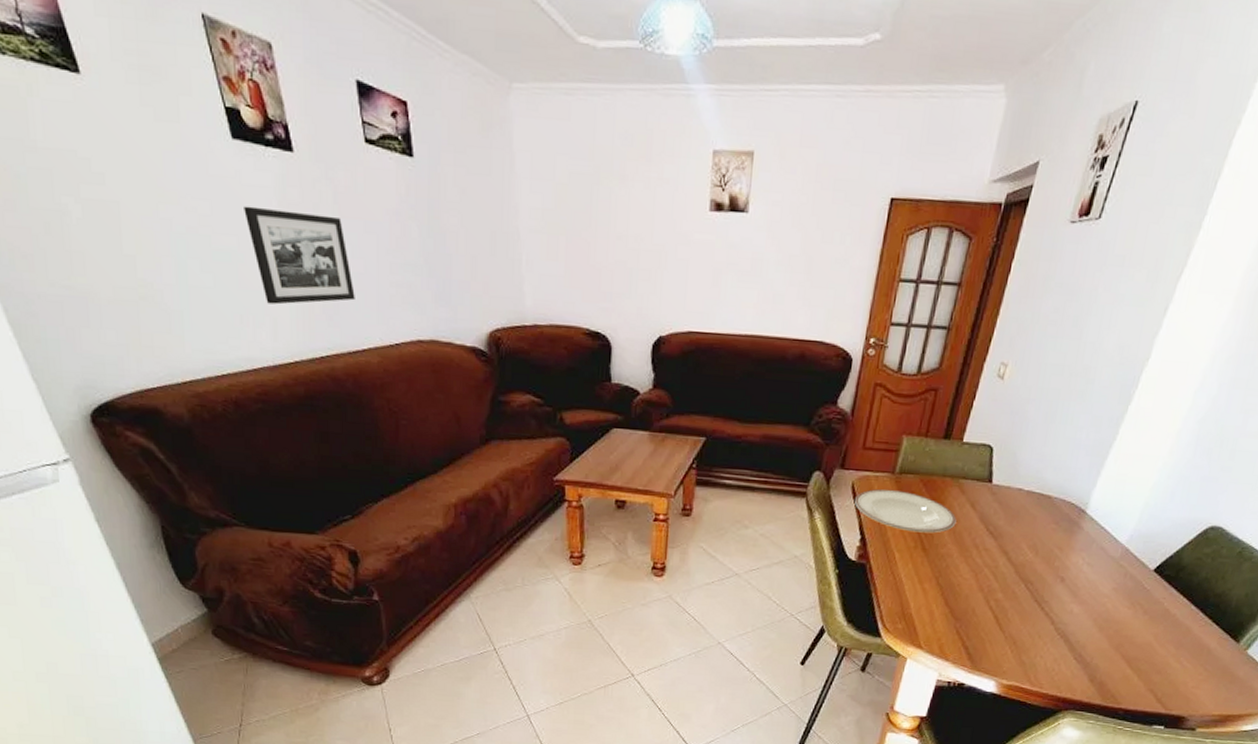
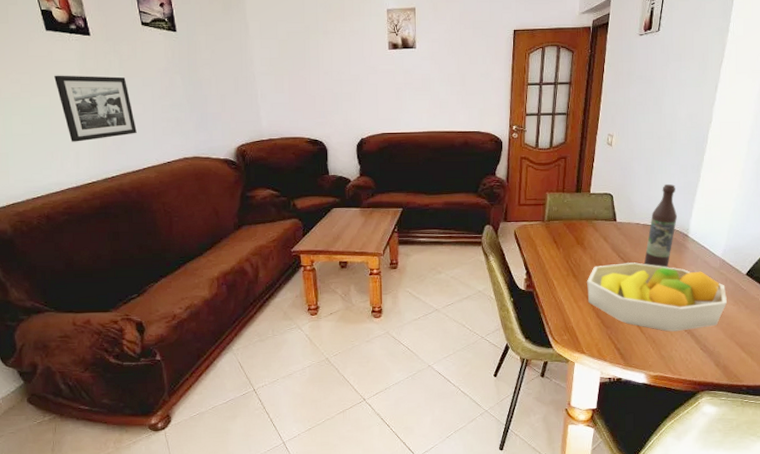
plate: present [855,488,957,533] -> none [518,233,595,264]
fruit bowl: none [937,539,1122,634] -> present [587,262,727,332]
wine bottle: none [1018,439,1081,551] -> present [643,183,677,268]

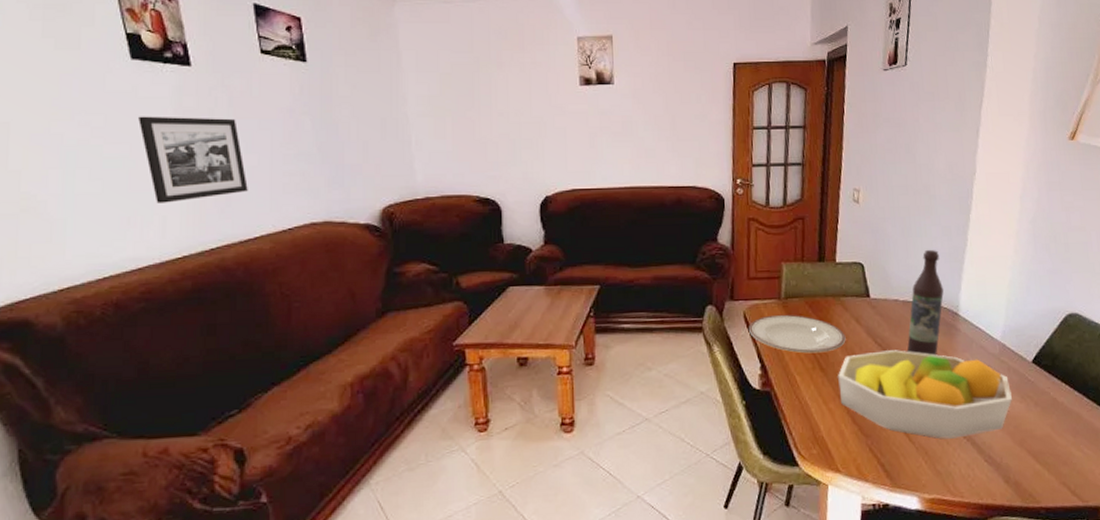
plate: none [518,233,595,264] -> present [749,314,846,354]

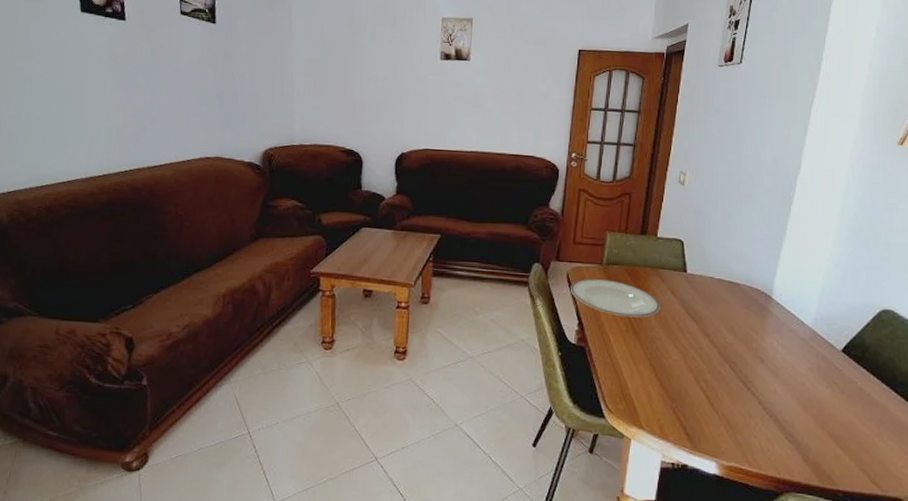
picture frame: present [138,116,248,203] -> none [81,58,159,131]
fruit bowl: present [838,350,1012,440] -> none [649,323,818,413]
wine bottle: present [906,249,944,356] -> none [718,234,759,334]

